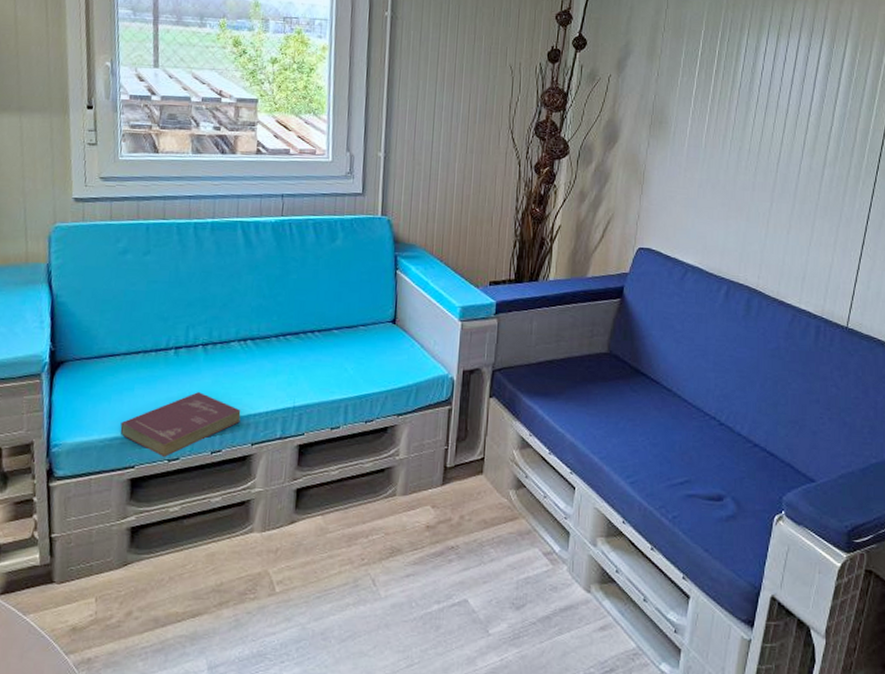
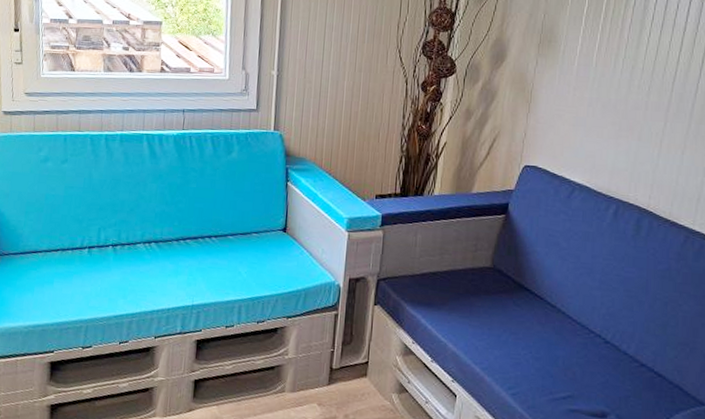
book: present [120,392,241,458] -> none [41,288,146,345]

